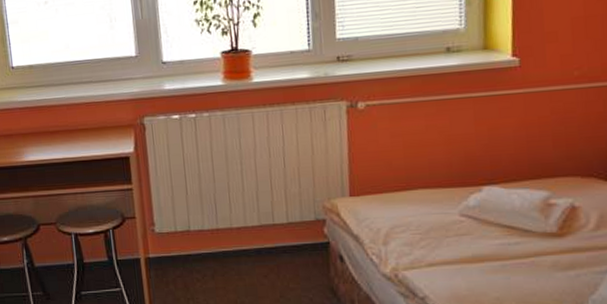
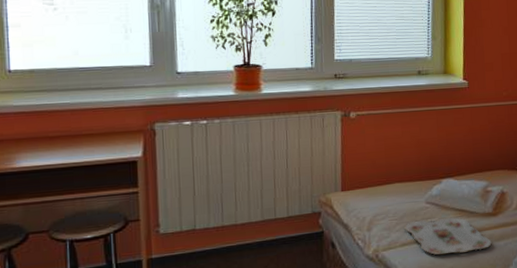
serving tray: none [431,235,556,282] -> present [404,217,492,255]

